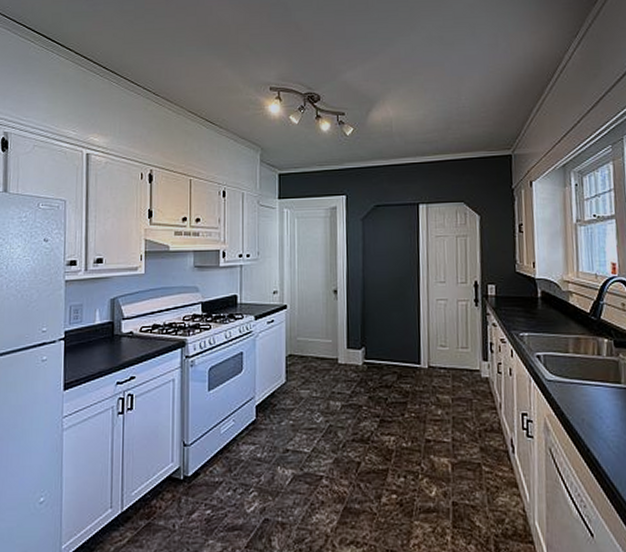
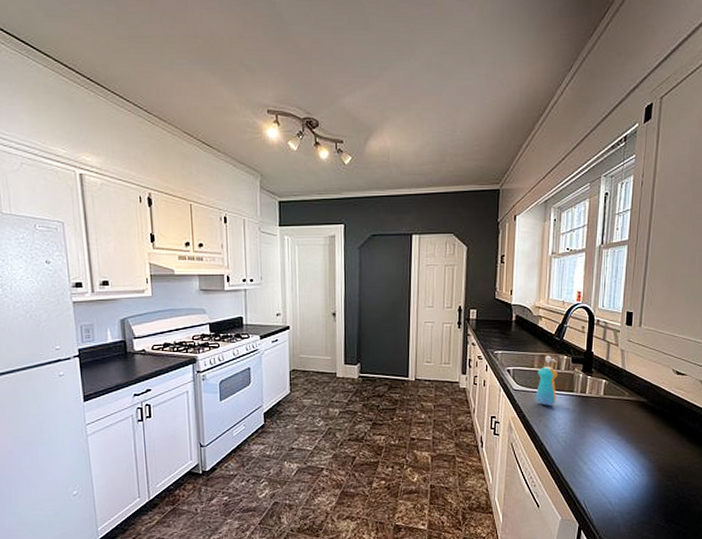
soap dispenser: none [573,338,602,401] -> present [535,355,558,406]

